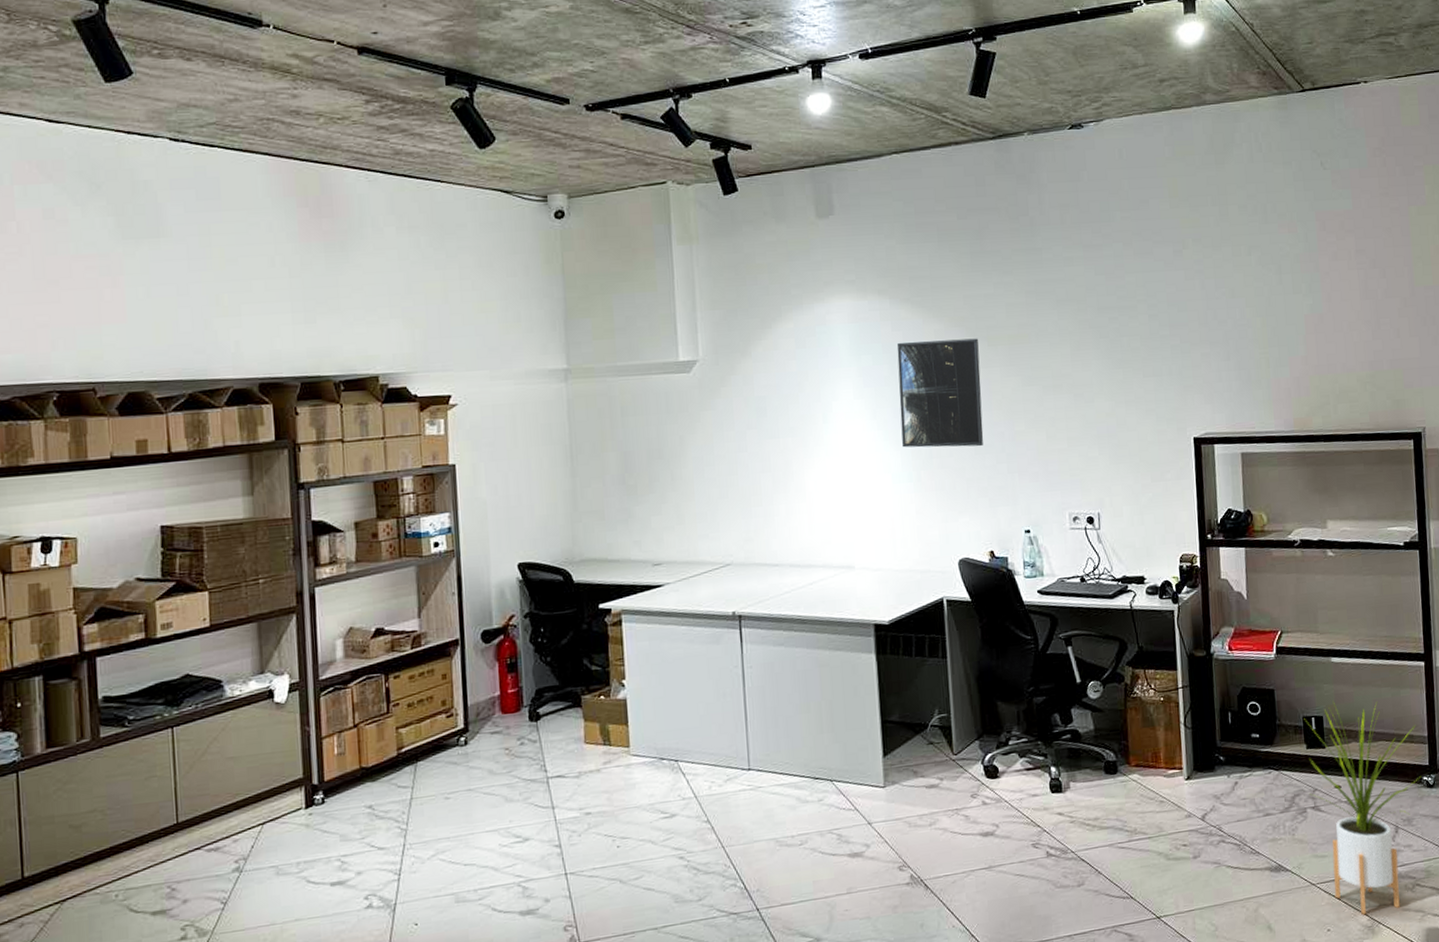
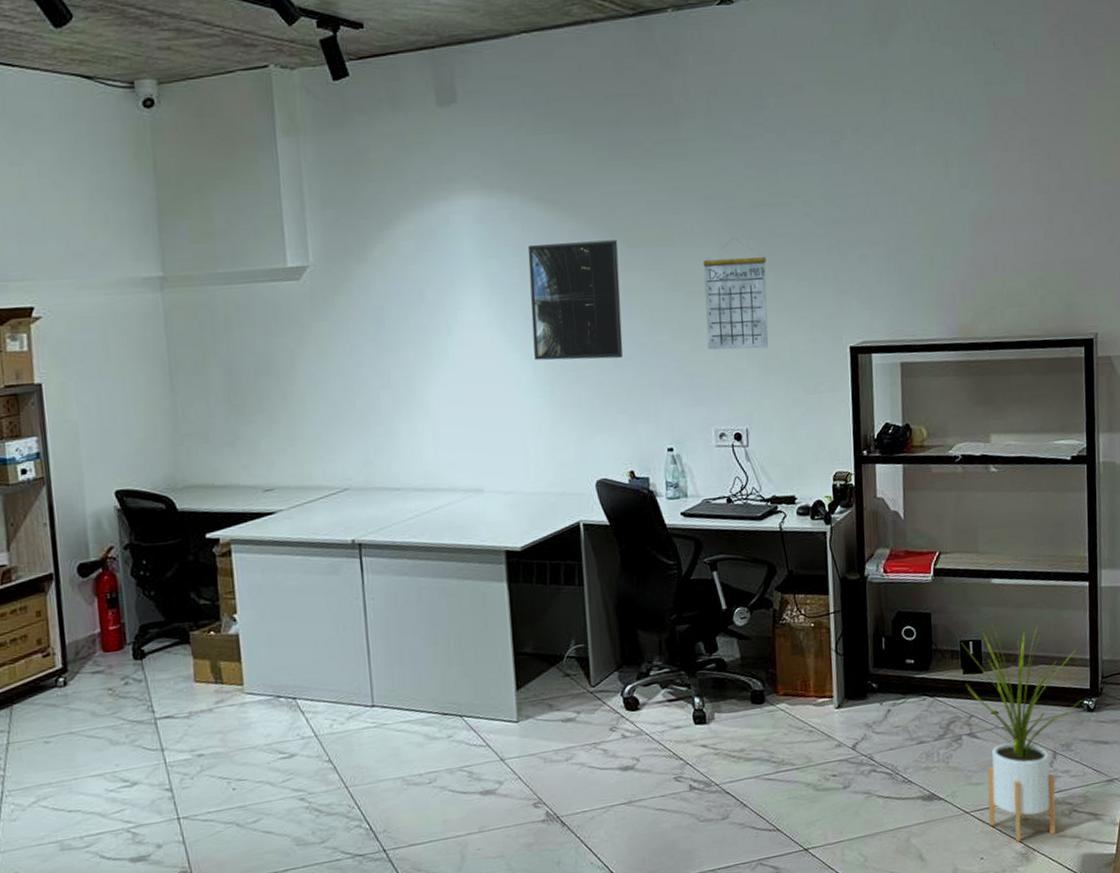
calendar: none [1057,337,1118,440] -> present [703,238,769,350]

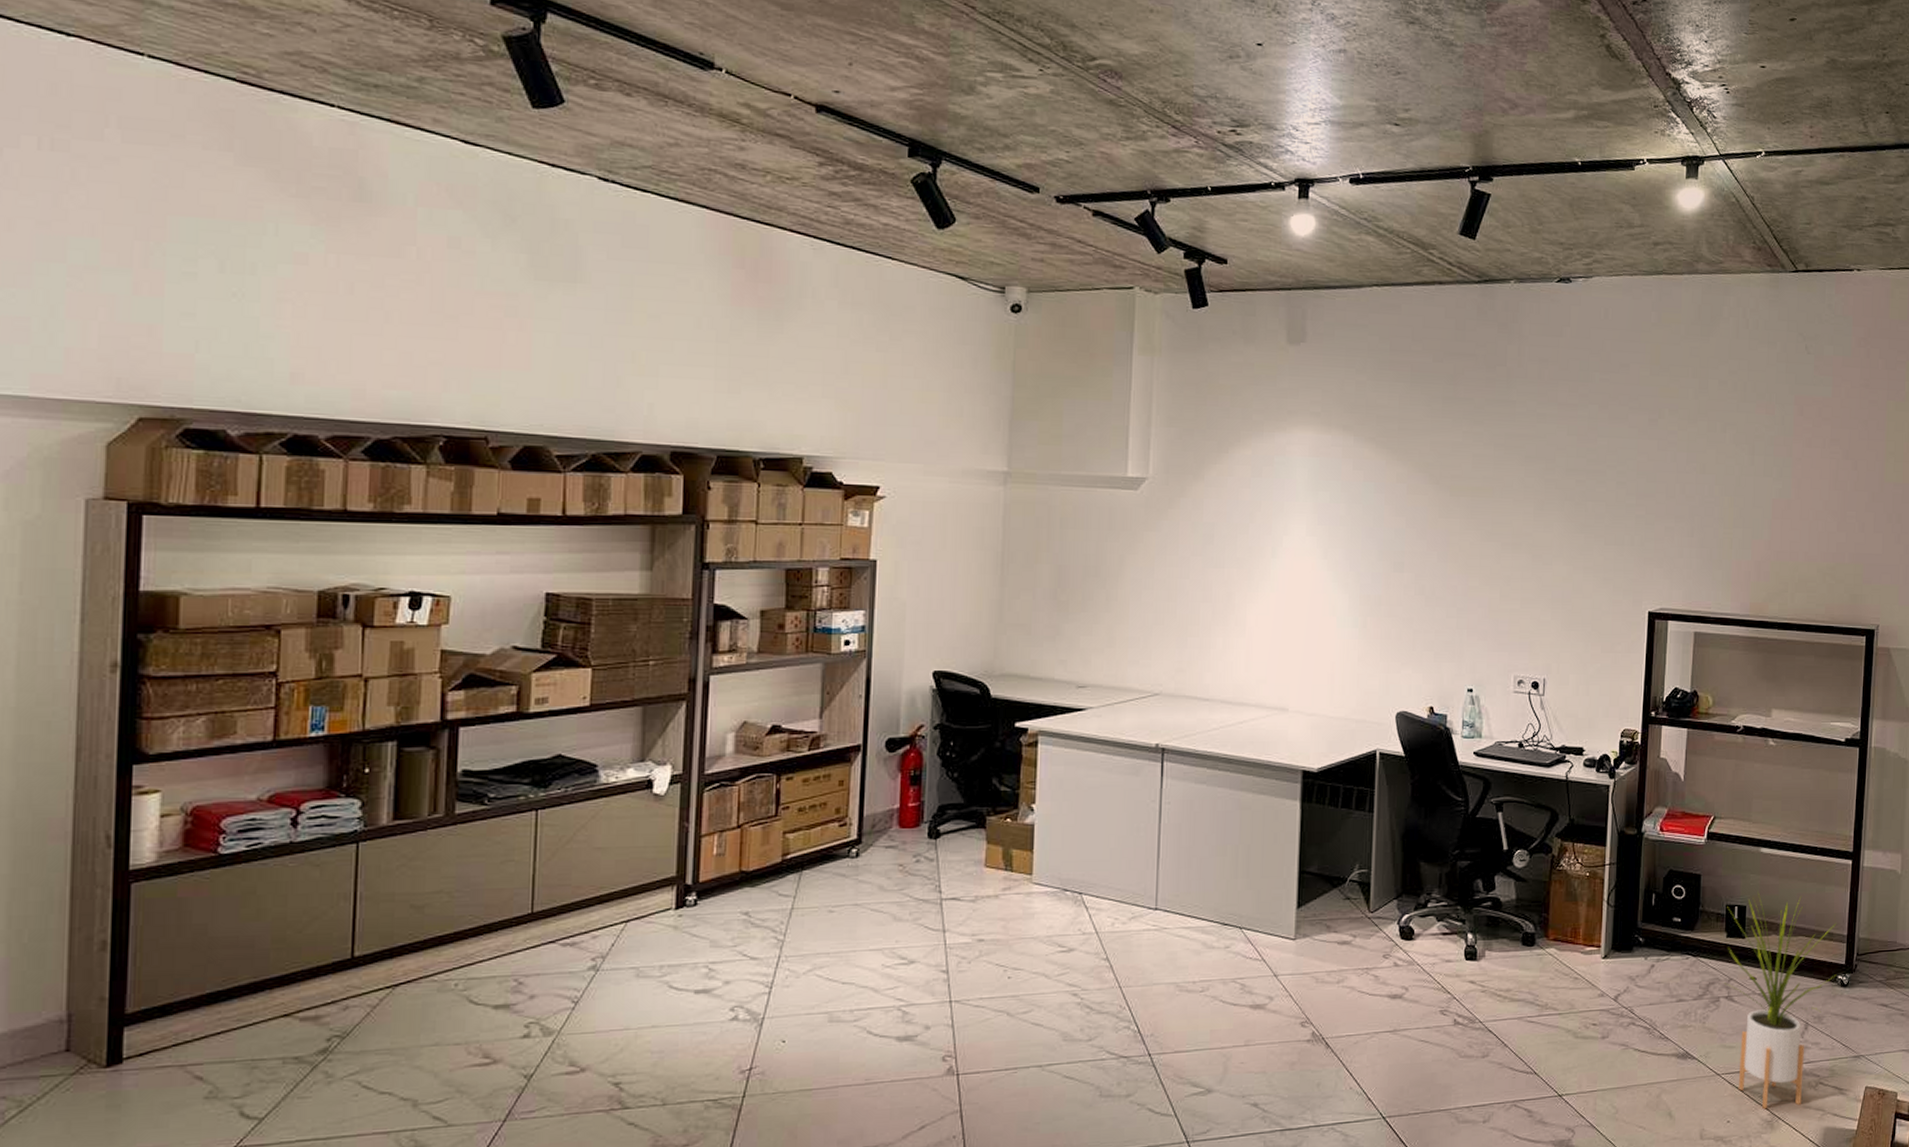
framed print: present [528,239,623,361] -> none [1351,482,1441,599]
calendar: present [703,238,769,350] -> none [1515,498,1578,604]

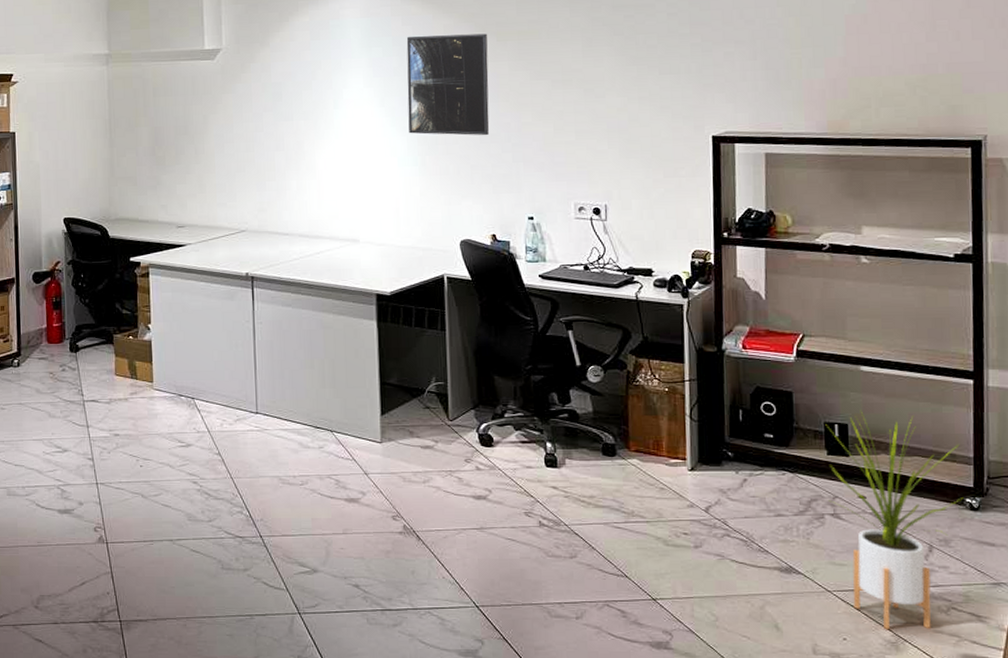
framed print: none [1351,482,1441,599] -> present [406,33,490,136]

